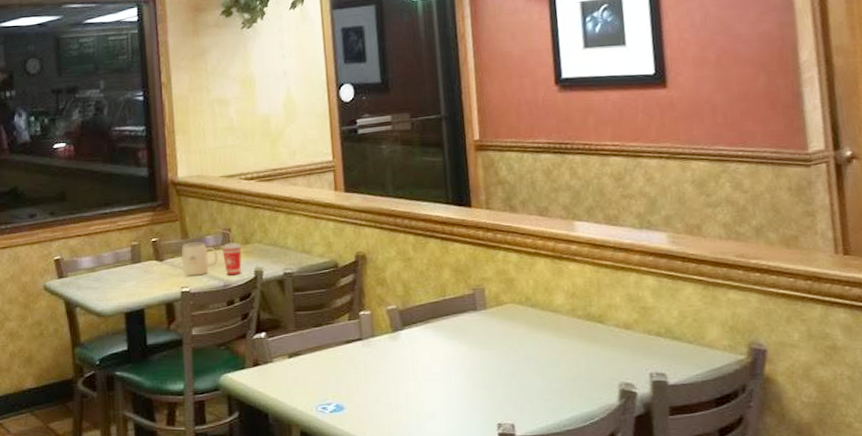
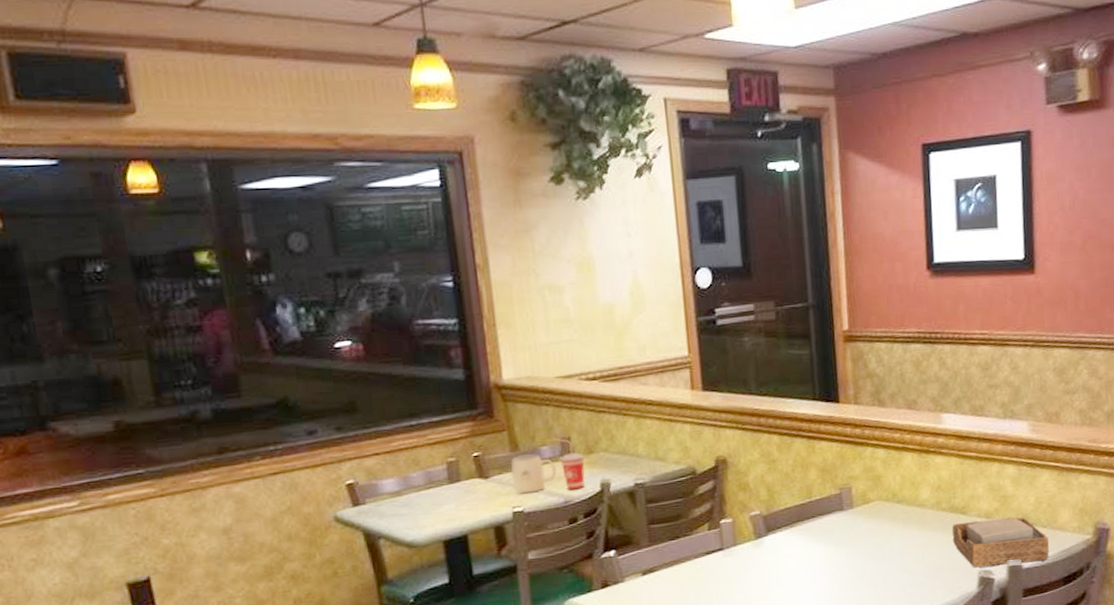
napkin holder: none [588,330,698,379] -> present [952,517,1049,568]

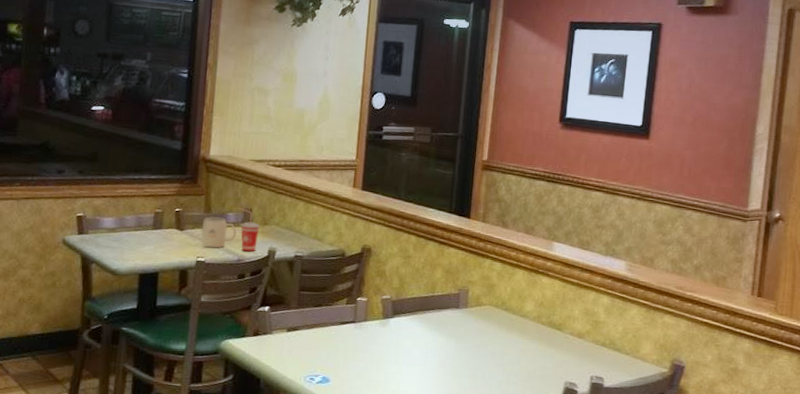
napkin holder: present [952,517,1049,568] -> none [546,337,630,384]

